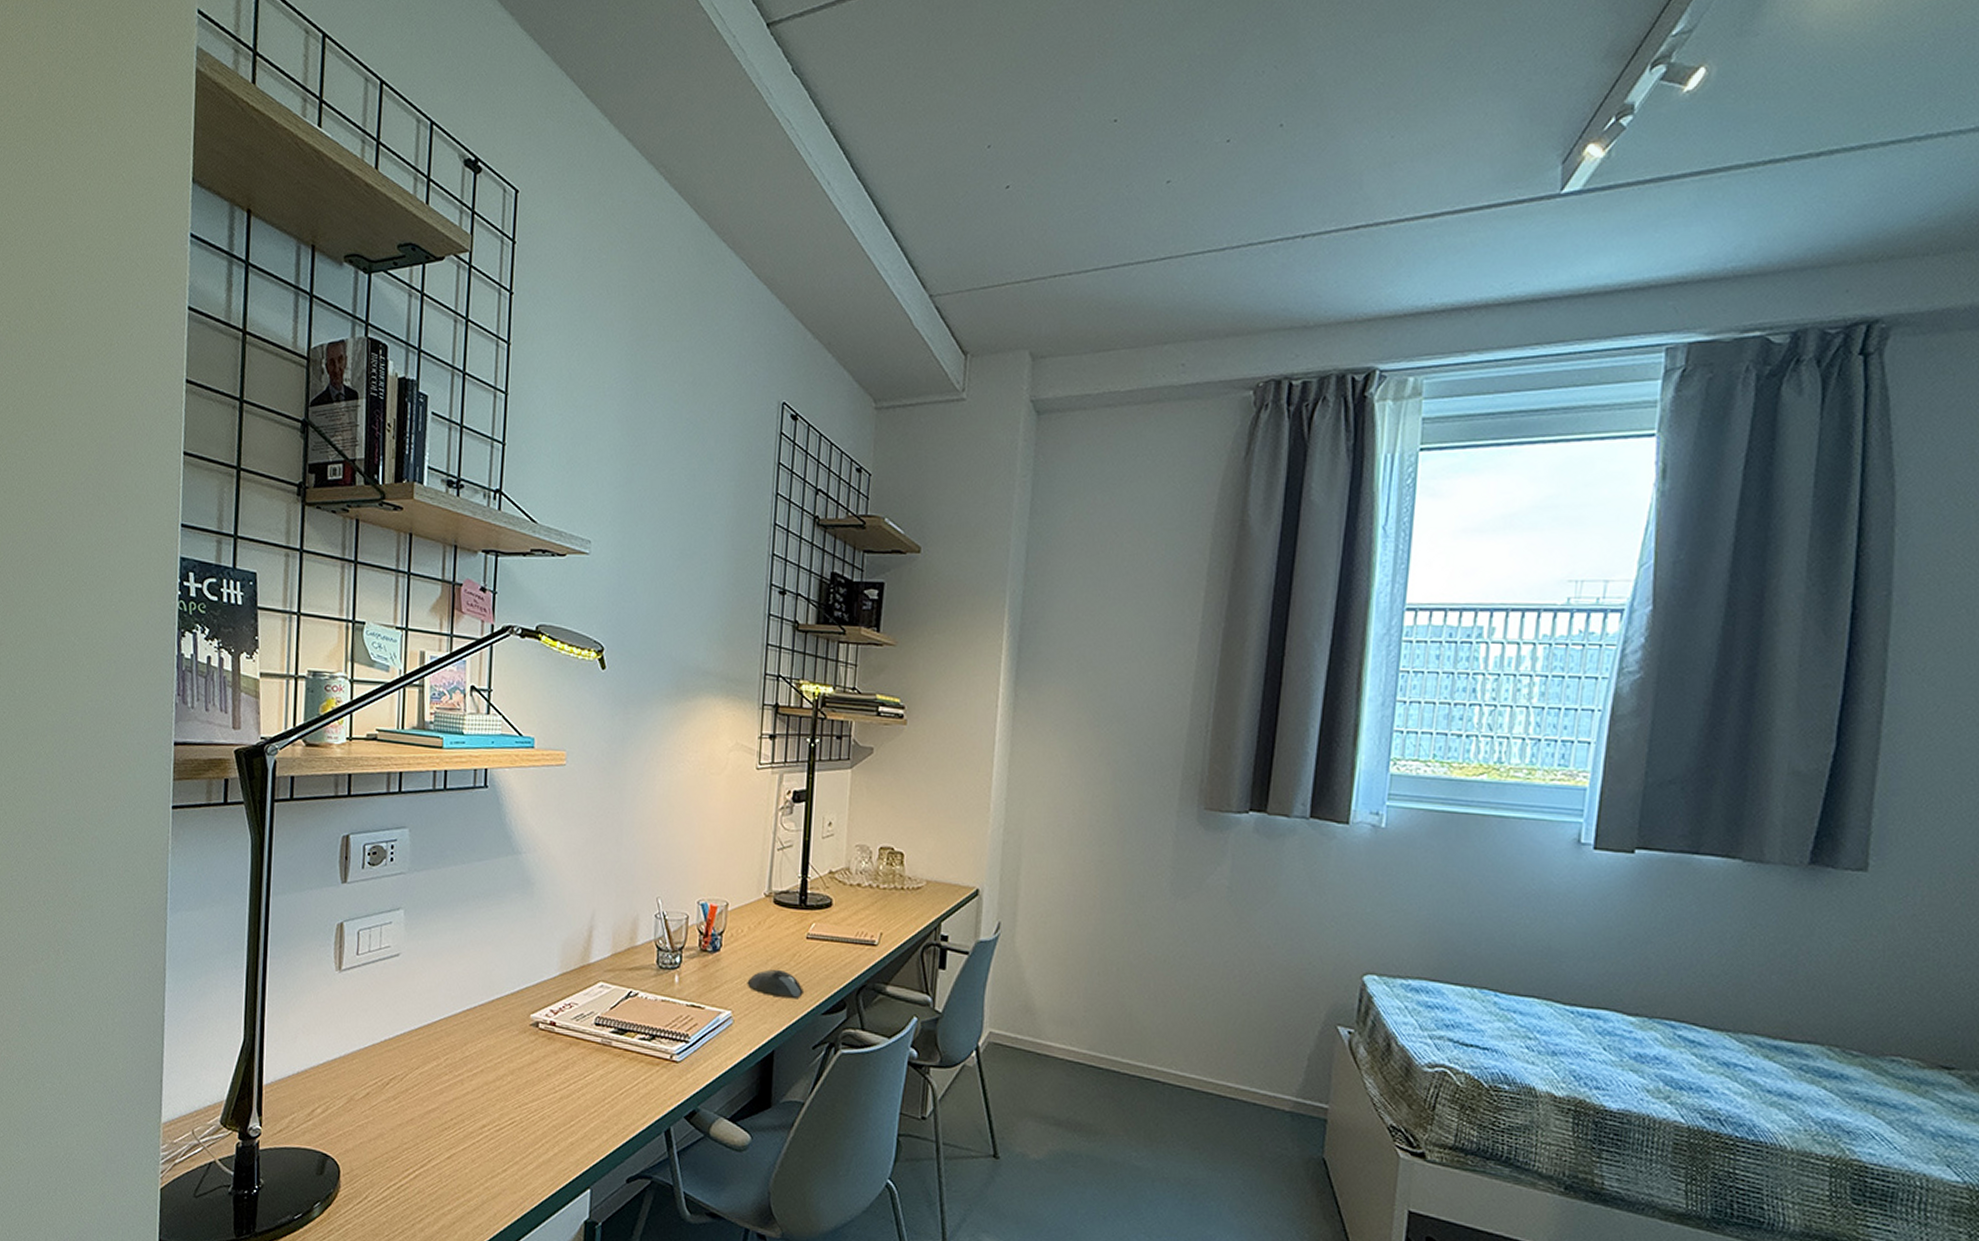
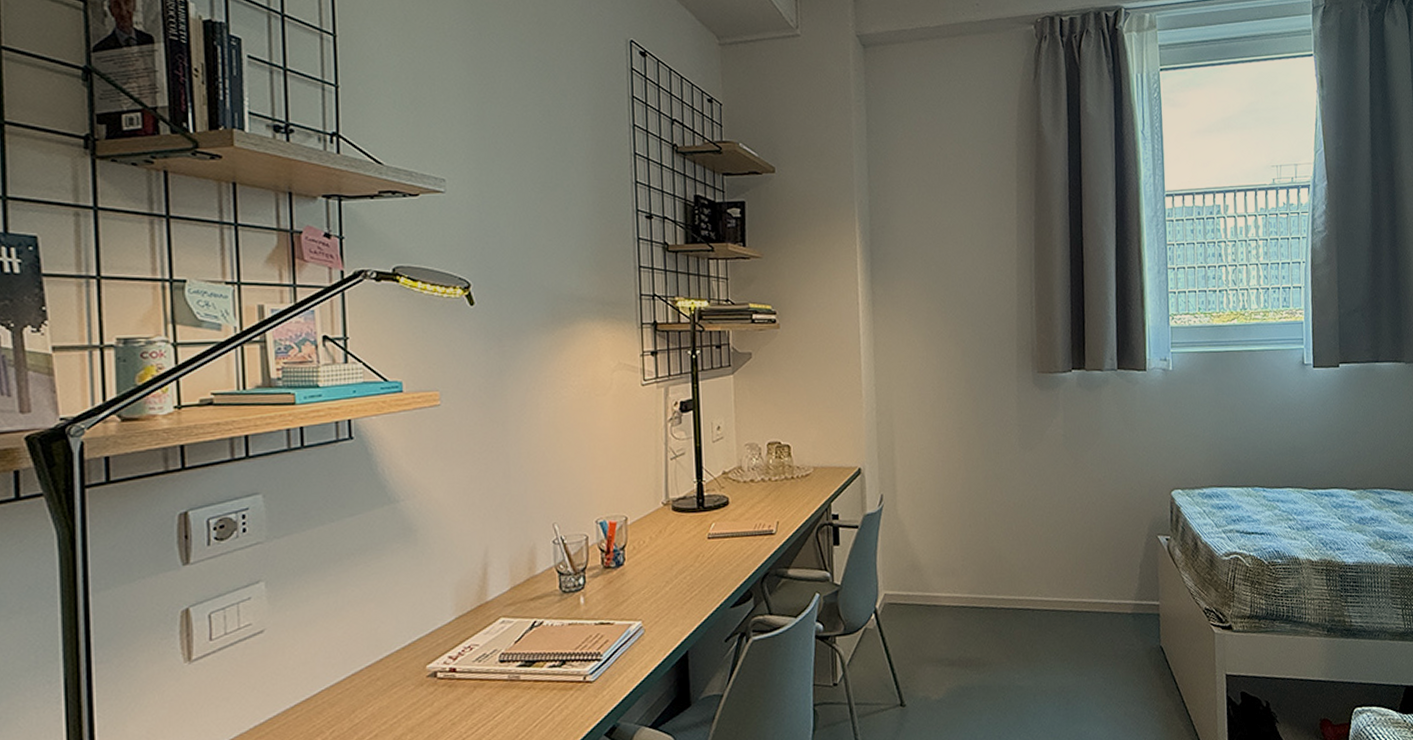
mouse: present [747,969,805,999] -> none [654,572,712,600]

